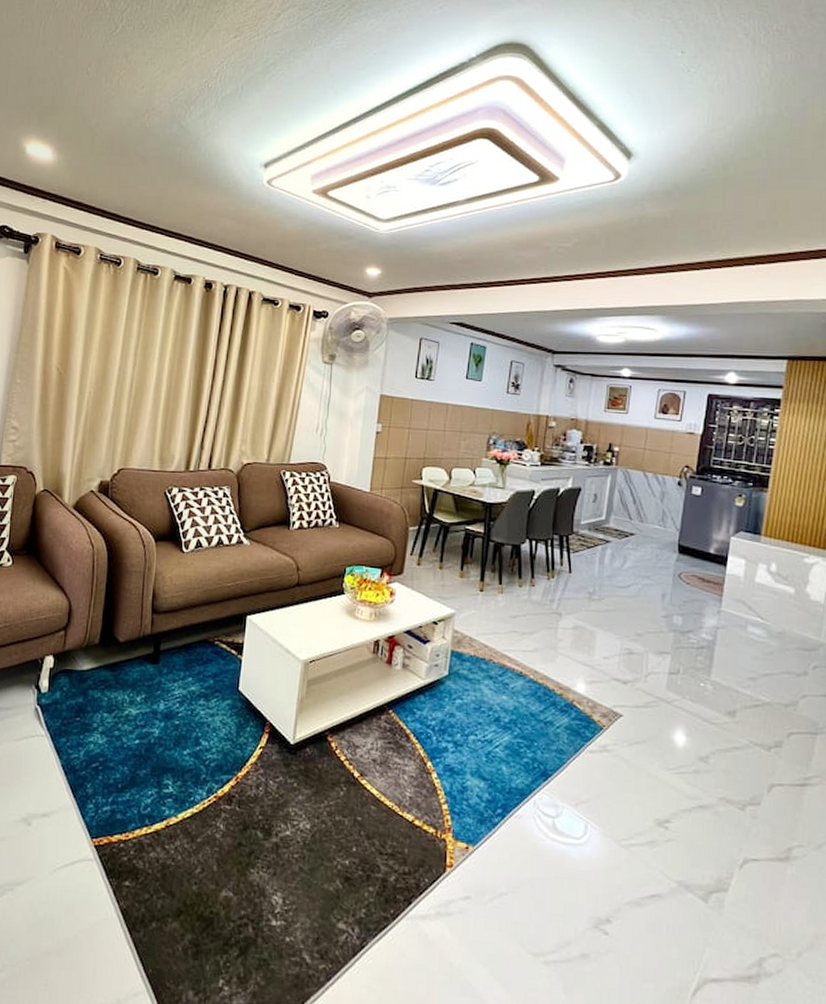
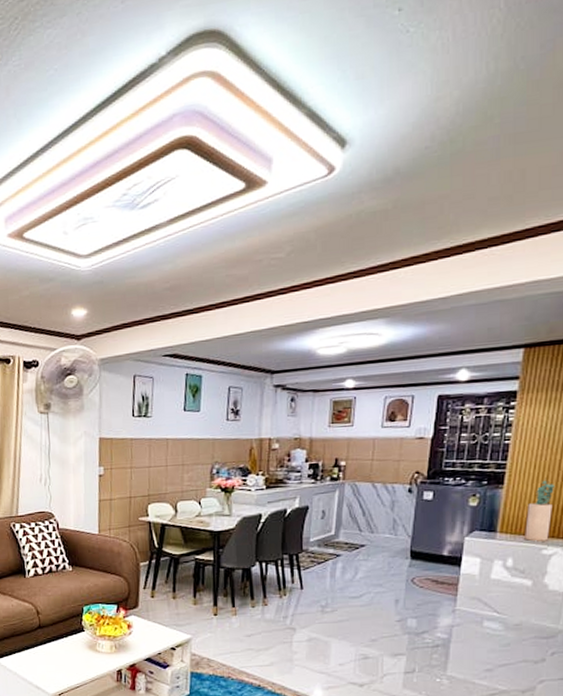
vase: none [788,486,815,551] -> present [525,477,554,543]

